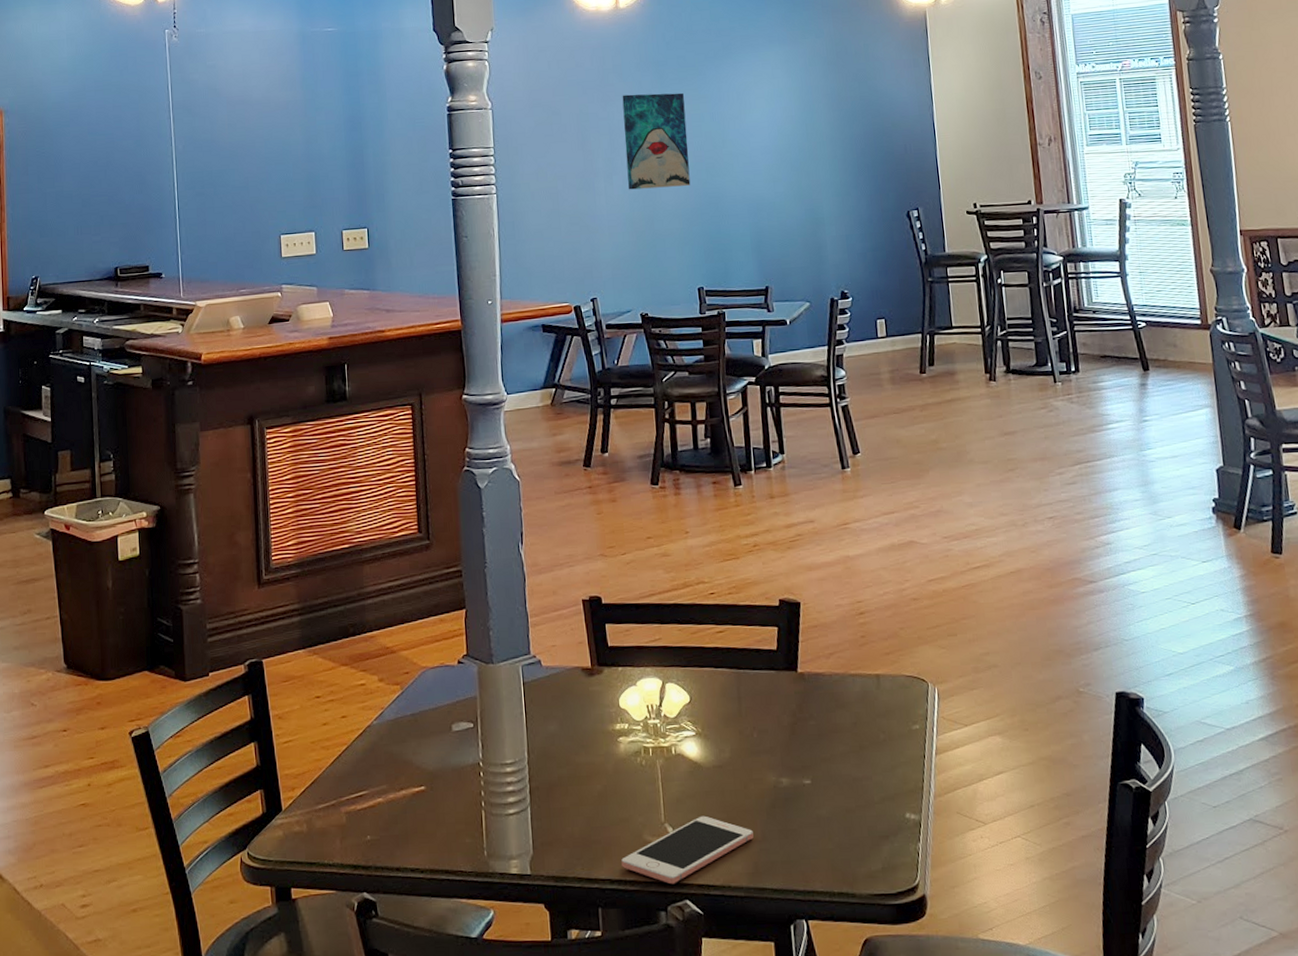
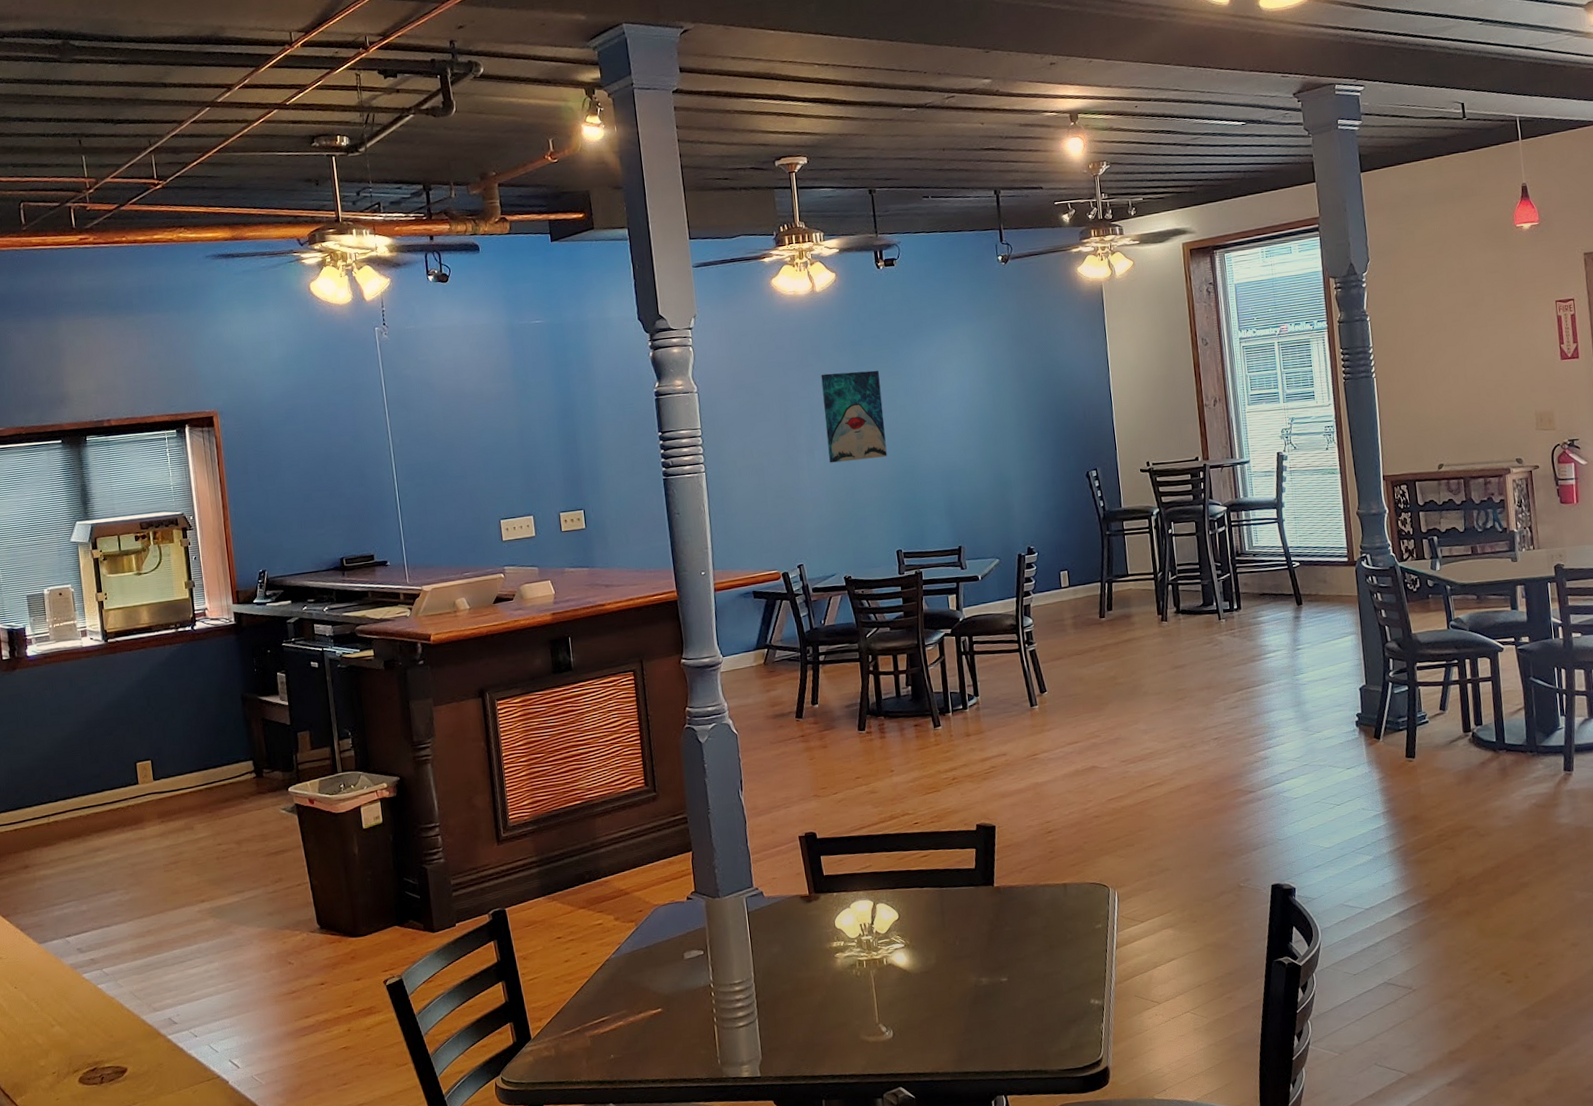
cell phone: present [621,815,754,885] -> none [841,1015,958,1075]

